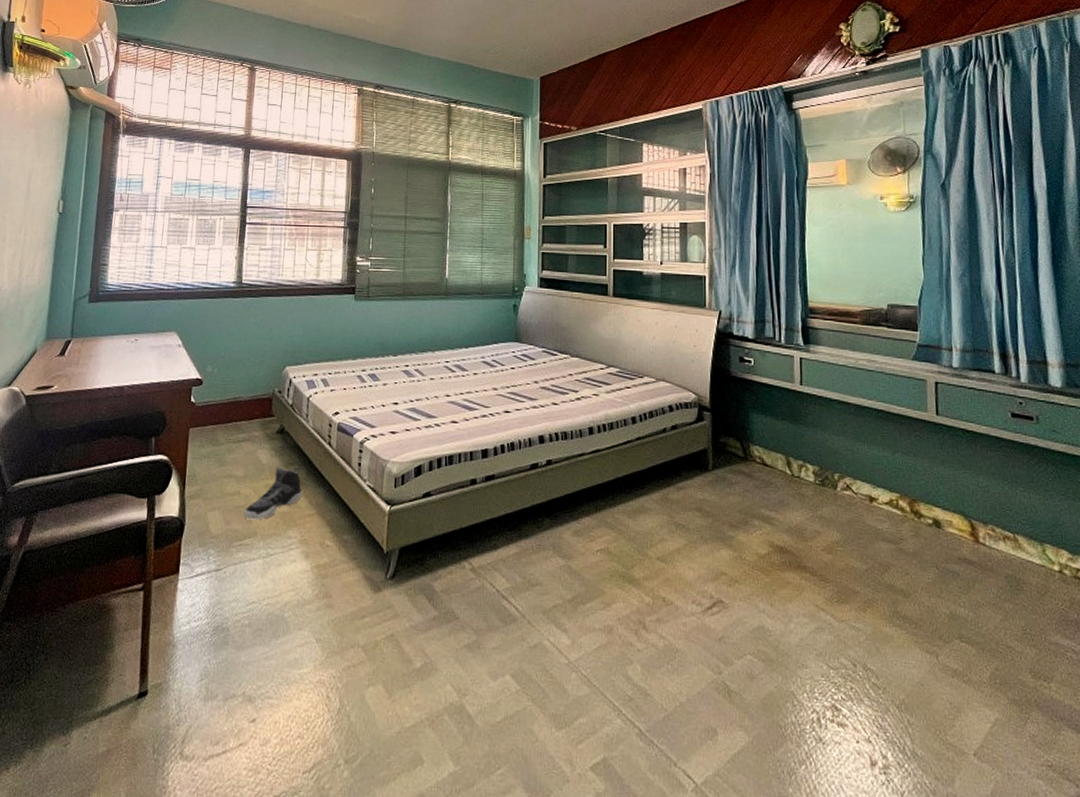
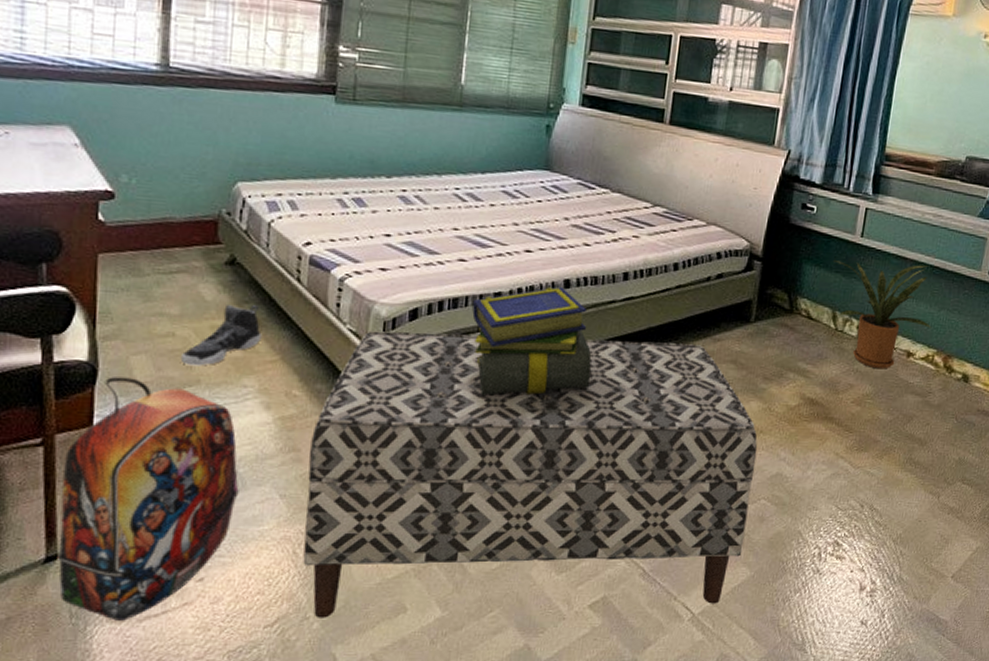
backpack: none [147,530,284,759] -> present [57,377,239,621]
bench: none [334,486,737,773] -> present [303,331,758,618]
stack of books: none [464,442,570,545] -> present [472,286,592,395]
house plant: none [778,408,889,515] -> present [834,260,932,370]

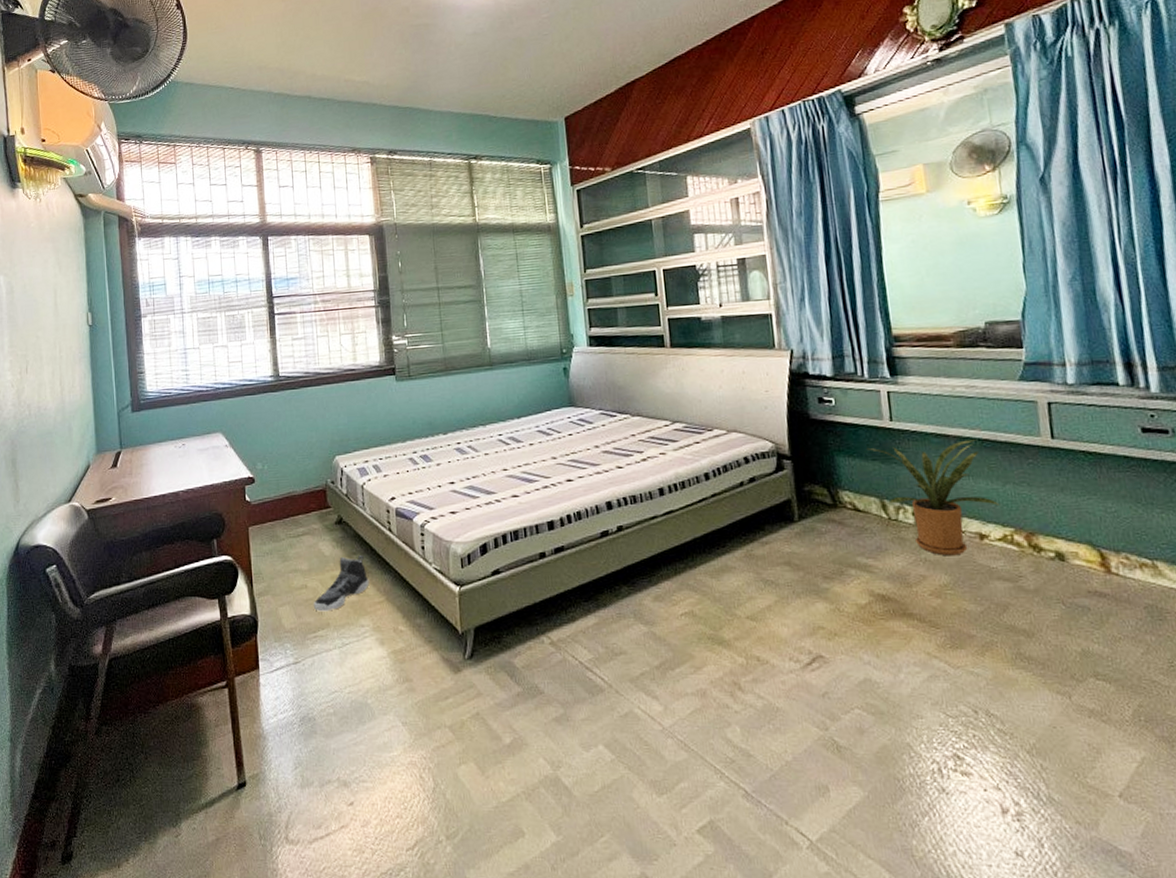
backpack: present [57,377,239,621] -> none [243,626,370,842]
bench: present [303,331,758,618] -> none [419,550,848,842]
stack of books: present [472,286,592,395] -> none [530,509,650,618]

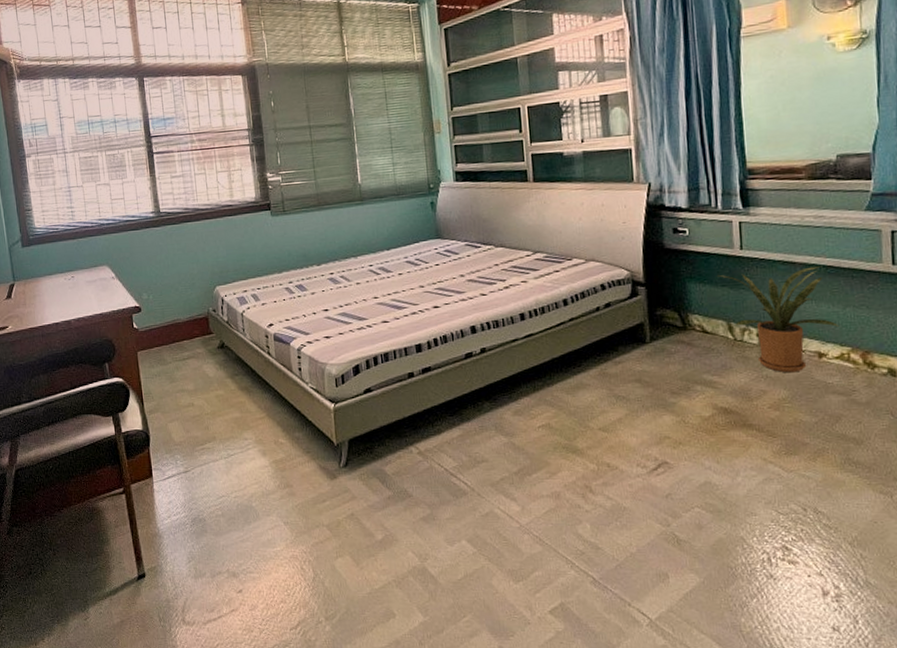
sneaker: present [313,555,369,612] -> none [200,376,251,427]

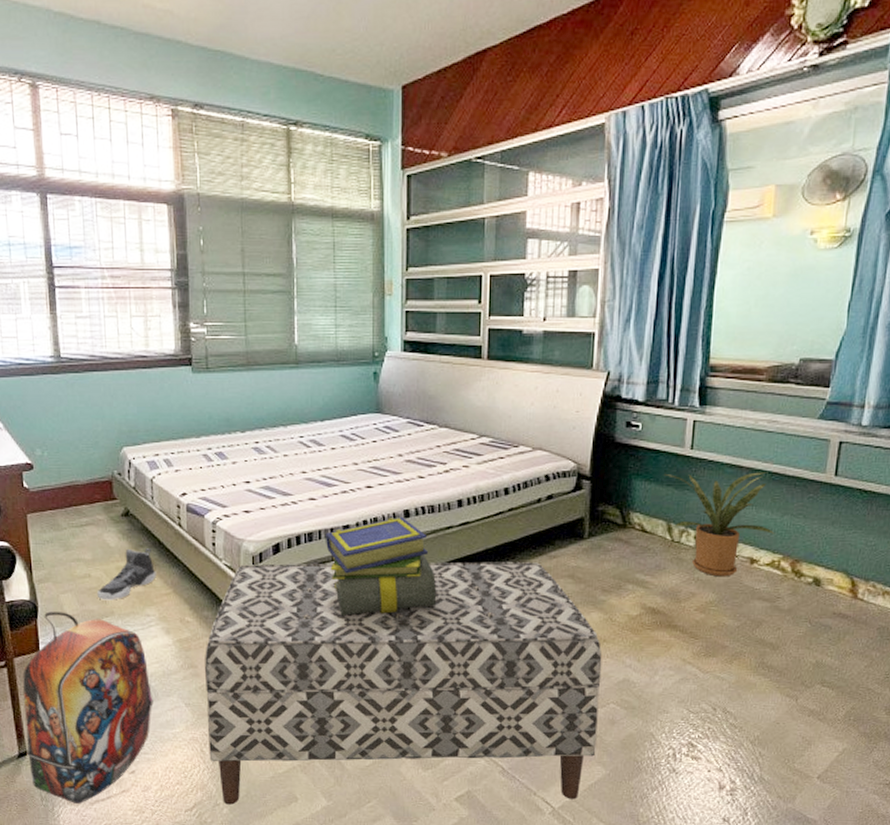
backpack: none [139,439,255,624] -> present [23,611,153,804]
sneaker: none [200,376,251,427] -> present [96,548,156,600]
bench: none [298,369,687,622] -> present [205,562,602,805]
stack of books: none [399,332,510,431] -> present [324,516,437,616]

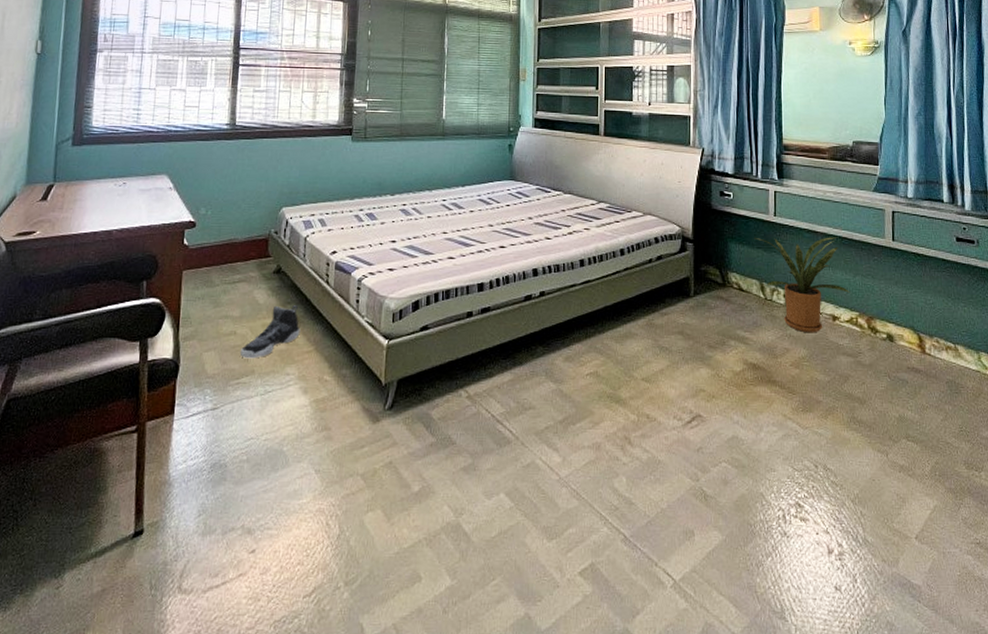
backpack: present [23,611,153,804] -> none [143,371,283,592]
bench: present [205,562,602,805] -> none [334,319,713,588]
stack of books: present [324,516,437,616] -> none [461,275,562,373]

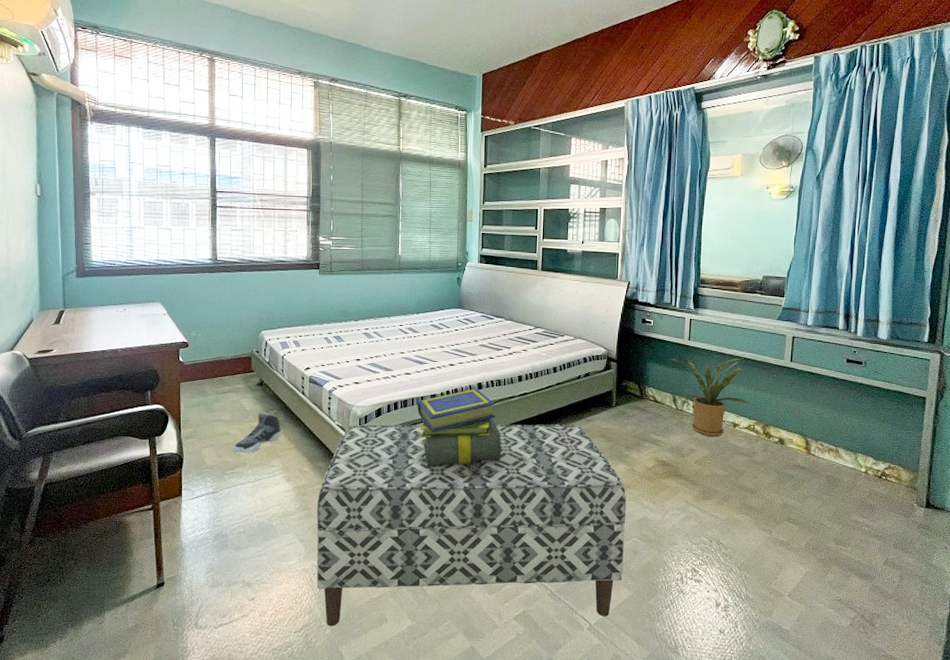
bench: none [334,319,713,588] -> present [317,424,627,626]
stack of books: none [461,275,562,373] -> present [416,388,502,467]

